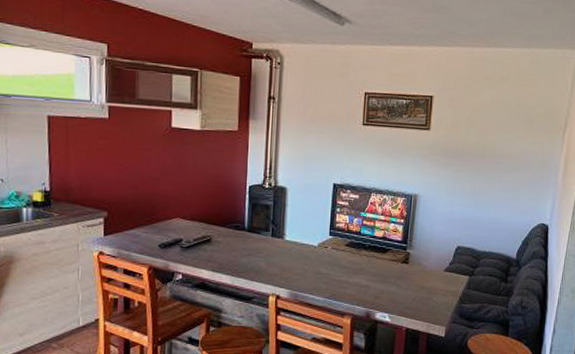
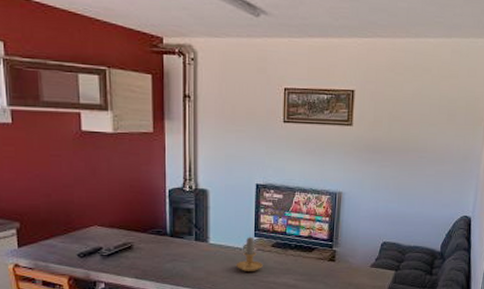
candle: none [309,235,337,270] -> present [235,236,264,271]

